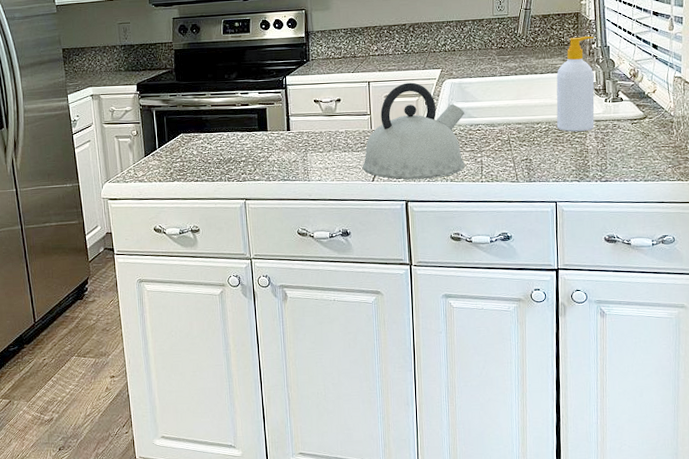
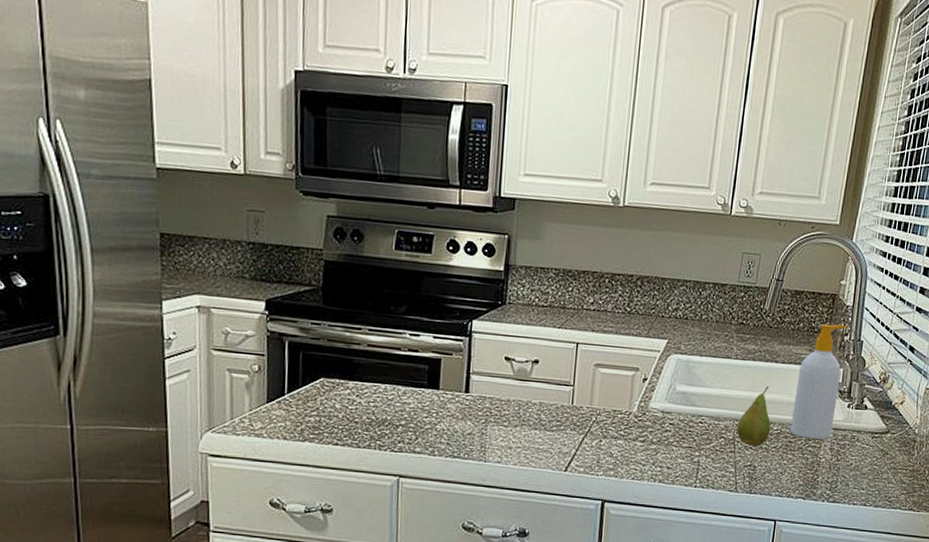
kettle: present [363,82,465,180] -> none [555,351,688,476]
fruit: none [510,94,540,144] -> present [736,386,772,447]

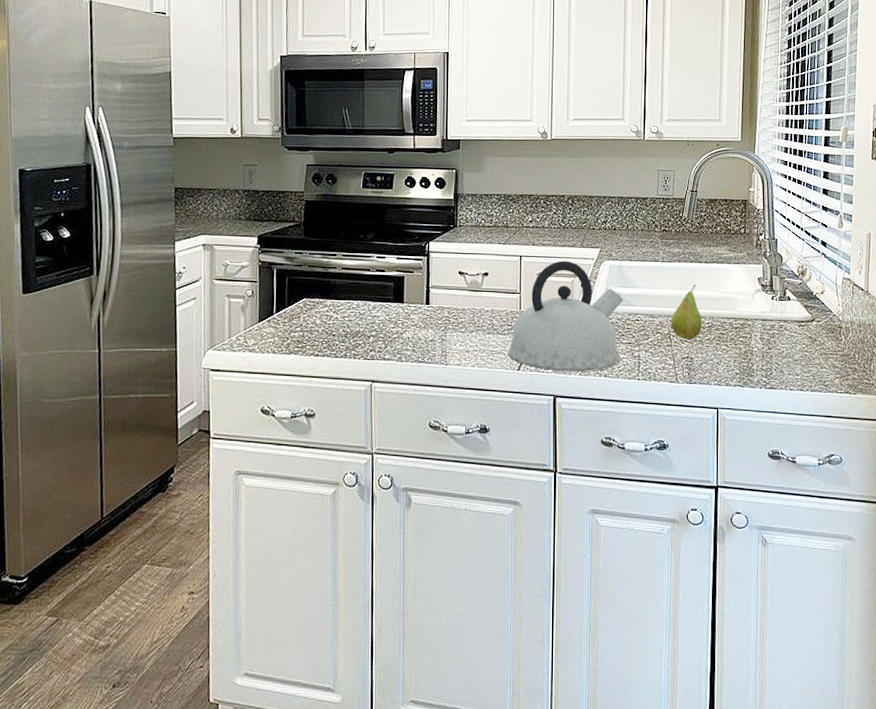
kettle: none [555,351,688,476] -> present [508,260,623,372]
soap bottle: present [790,323,848,440] -> none [721,226,761,330]

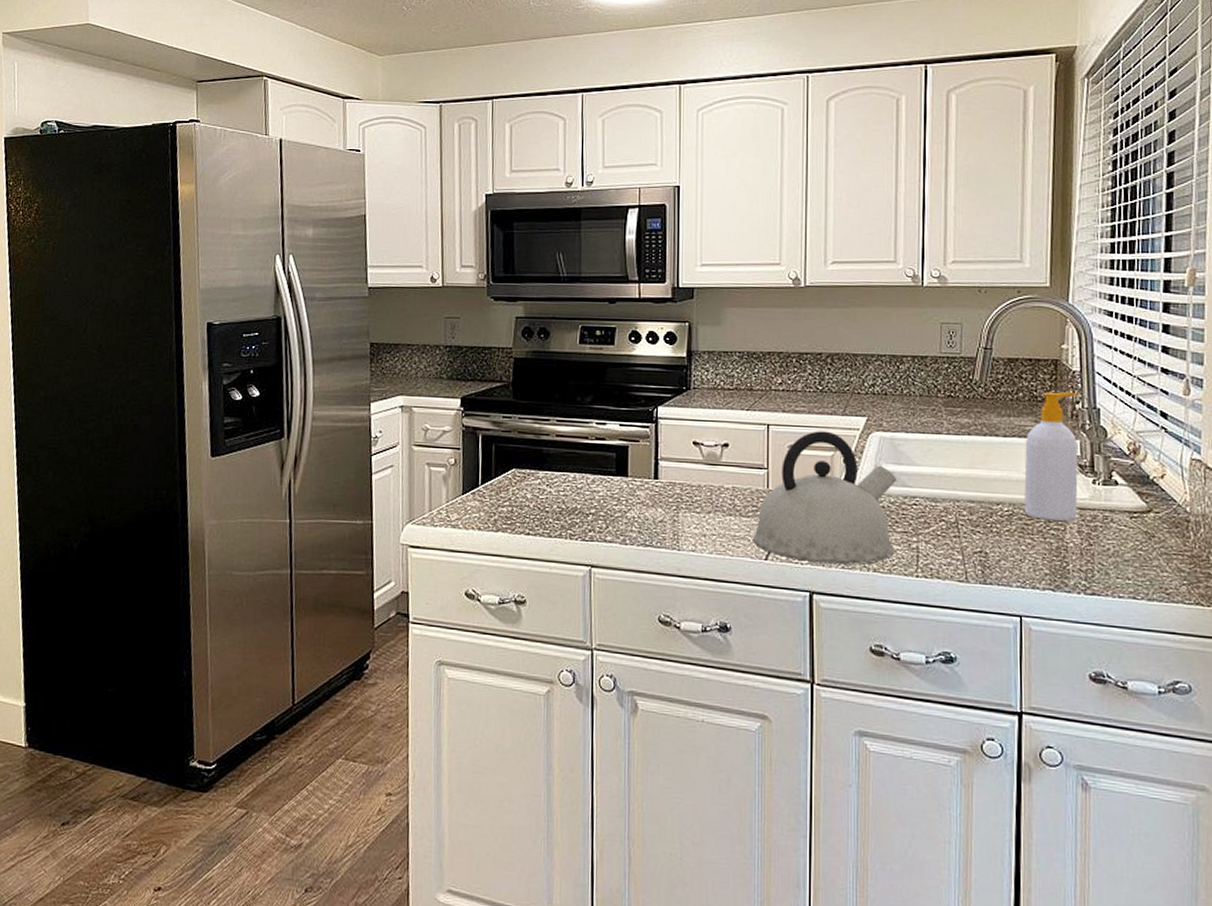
fruit: present [670,284,703,339] -> none [958,463,1001,530]
soap bottle: none [721,226,761,330] -> present [1024,392,1079,521]

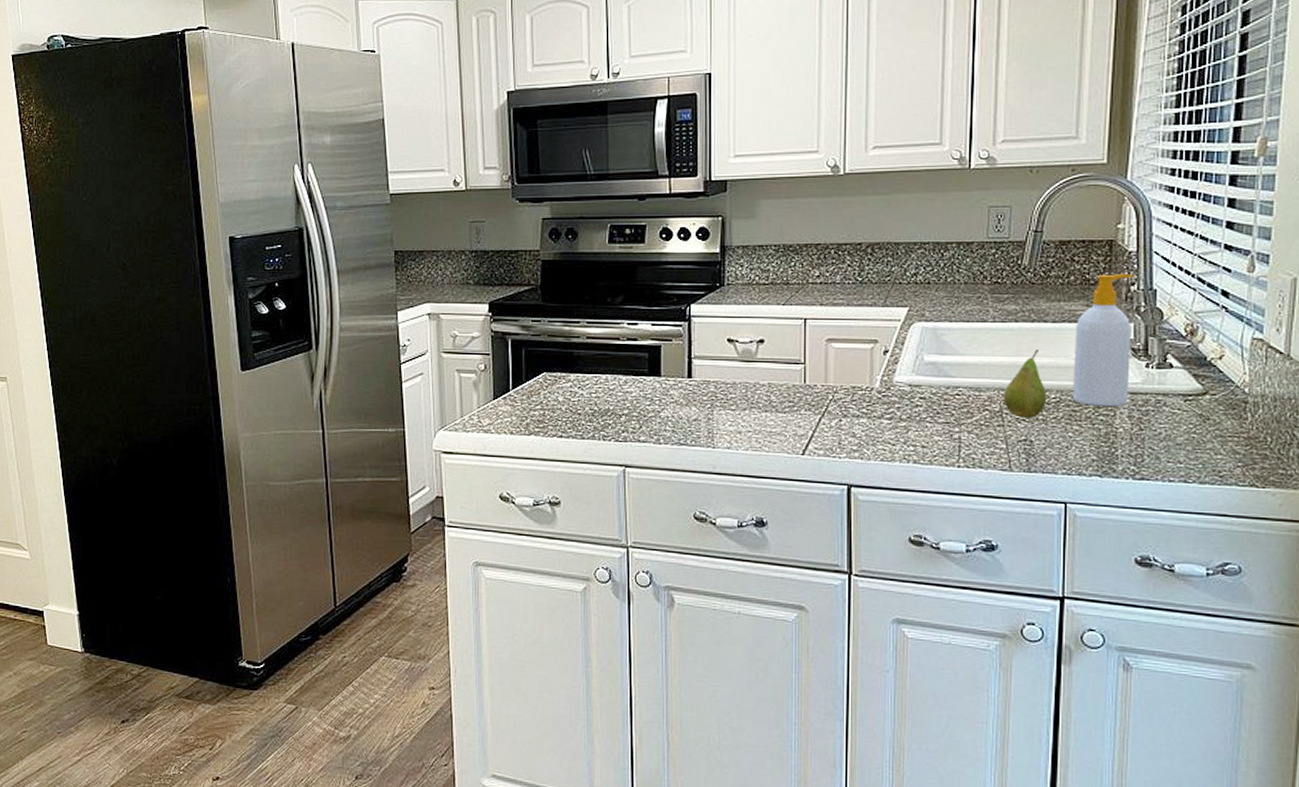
kettle: present [753,431,896,565] -> none [790,323,939,457]
fruit: none [958,463,1001,530] -> present [1003,350,1047,418]

